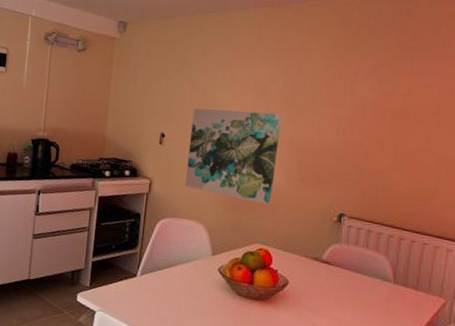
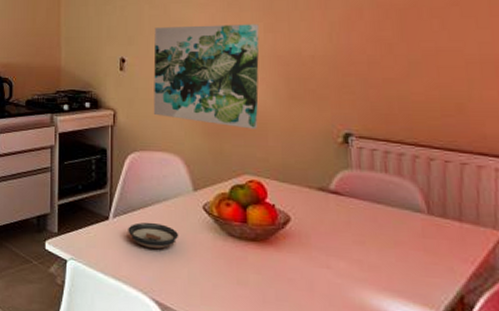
saucer: none [152,280,196,304] -> present [128,222,179,249]

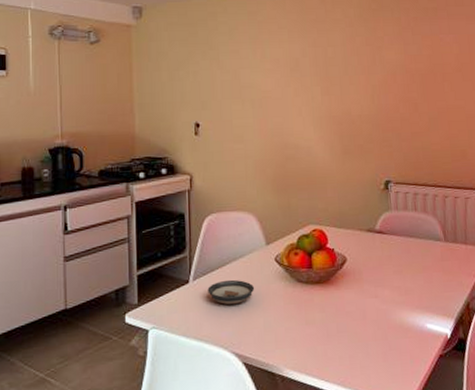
wall art: present [153,24,260,129] -> none [226,88,319,183]

